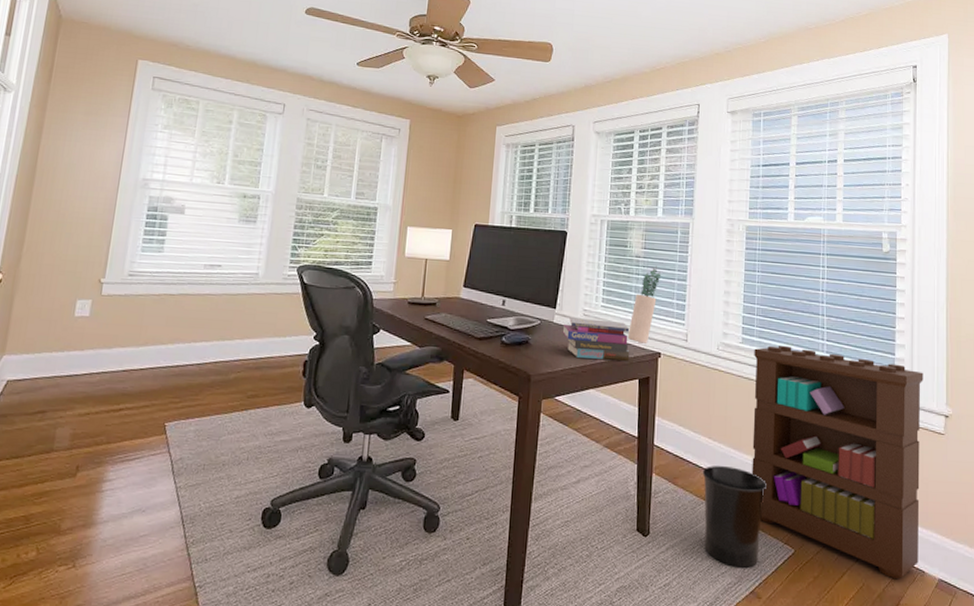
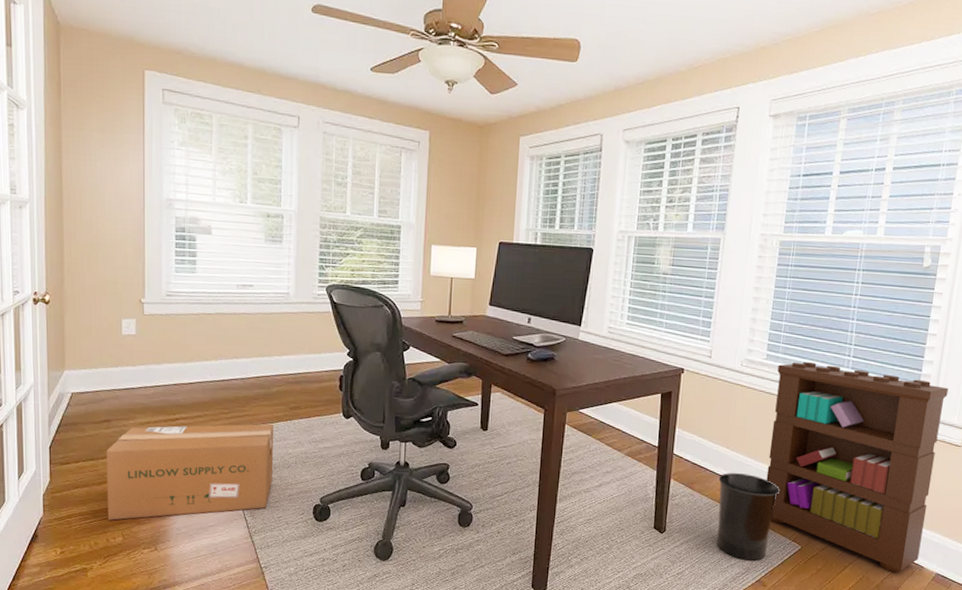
box: none [23,414,228,531] -> present [106,423,274,521]
books: present [562,317,630,361] -> none [587,335,654,376]
vase: present [627,266,662,344] -> none [651,283,689,360]

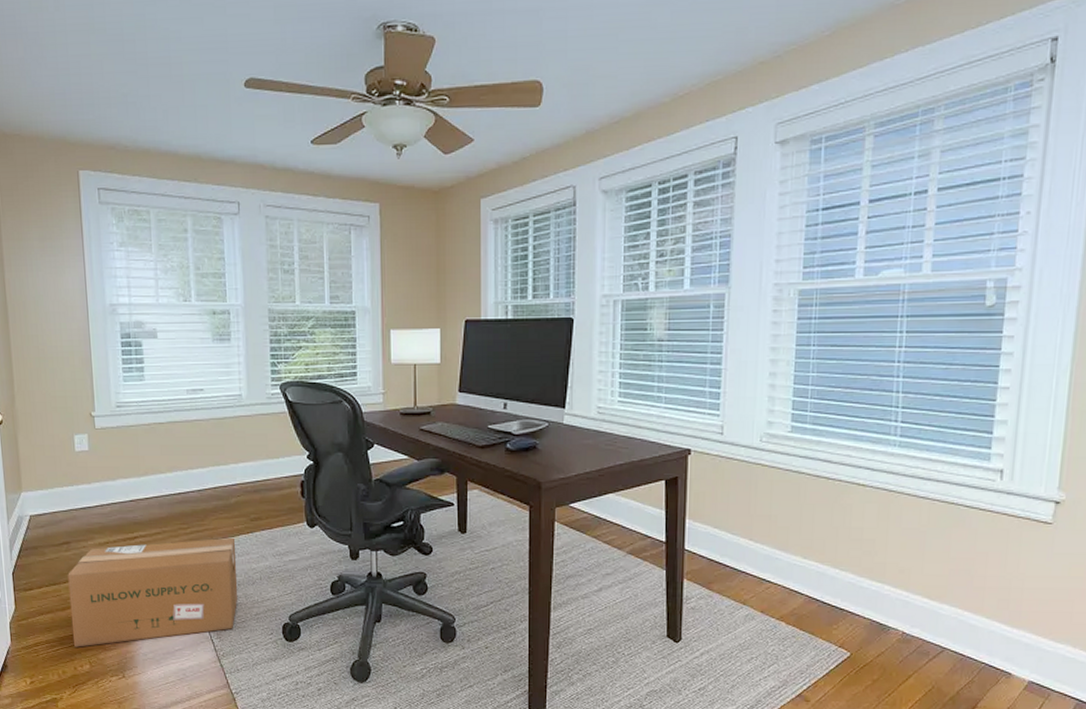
waste bin: present [716,473,781,561] -> none [741,569,820,672]
bookshelf: present [766,361,949,573] -> none [801,431,1030,682]

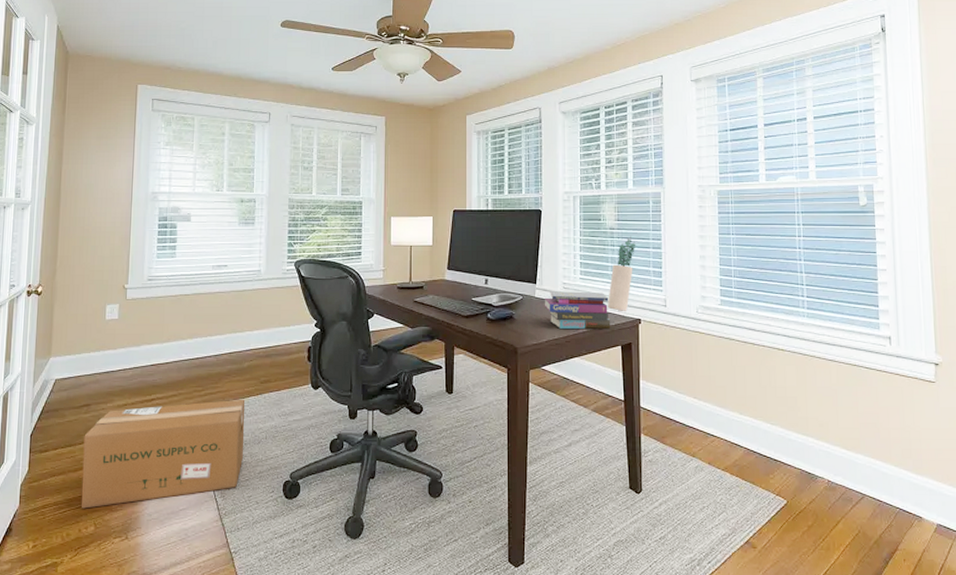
books: none [574,417,654,460] -> present [544,291,611,329]
vase: none [650,349,690,440] -> present [607,236,636,311]

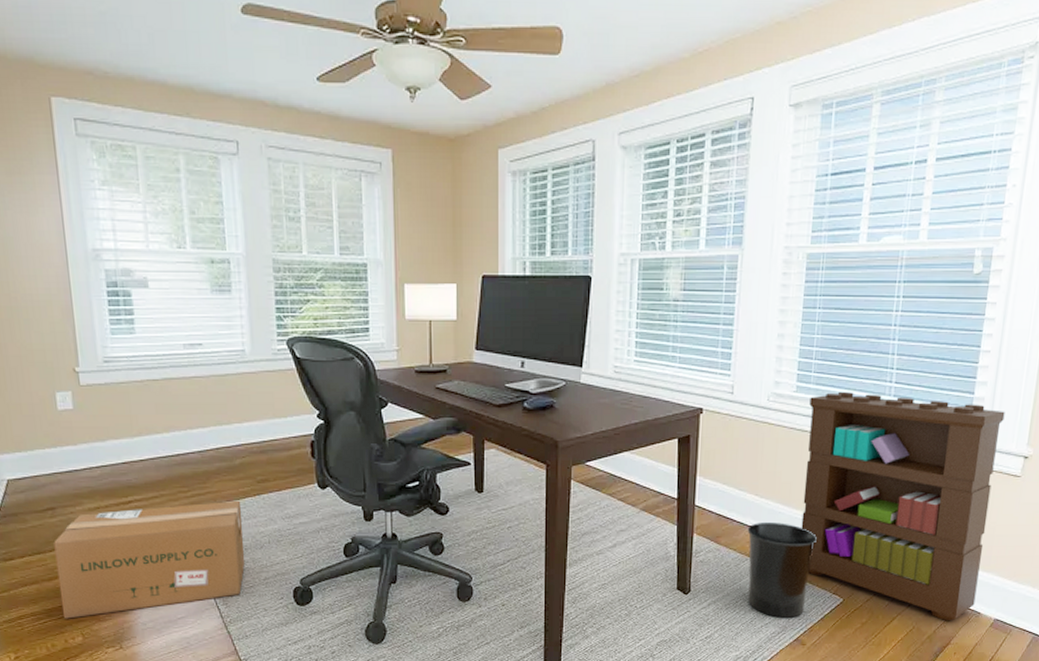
books: present [544,291,611,329] -> none [590,376,668,419]
vase: present [607,236,636,311] -> none [664,309,704,399]
waste bin: none [690,424,756,519] -> present [747,523,818,618]
bookshelf: none [733,304,915,526] -> present [801,391,1005,621]

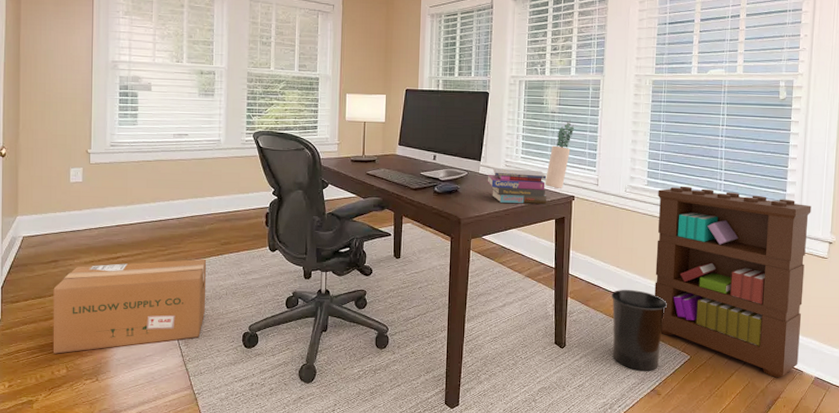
books: none [590,376,668,419] -> present [487,168,547,204]
vase: none [664,309,704,399] -> present [544,120,575,189]

